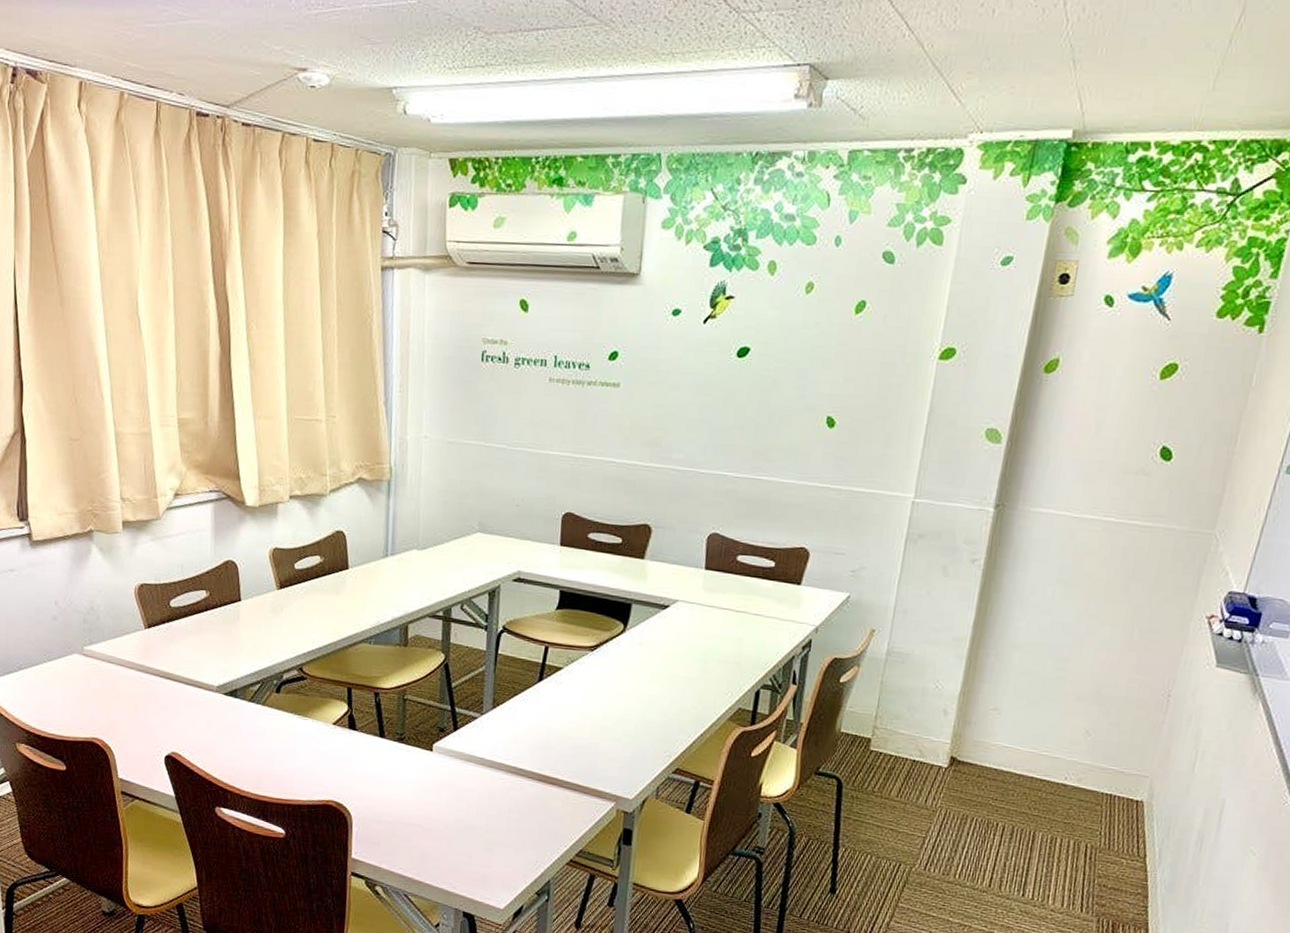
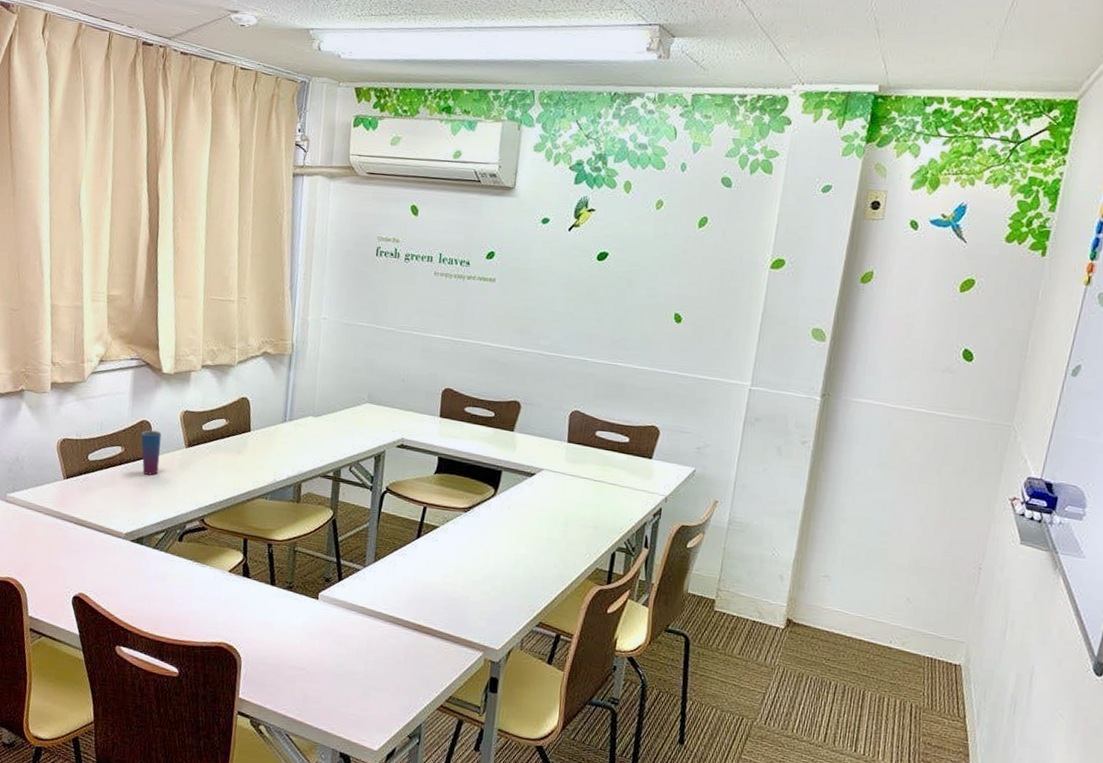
cup: none [227,571,250,622] -> present [141,430,162,475]

